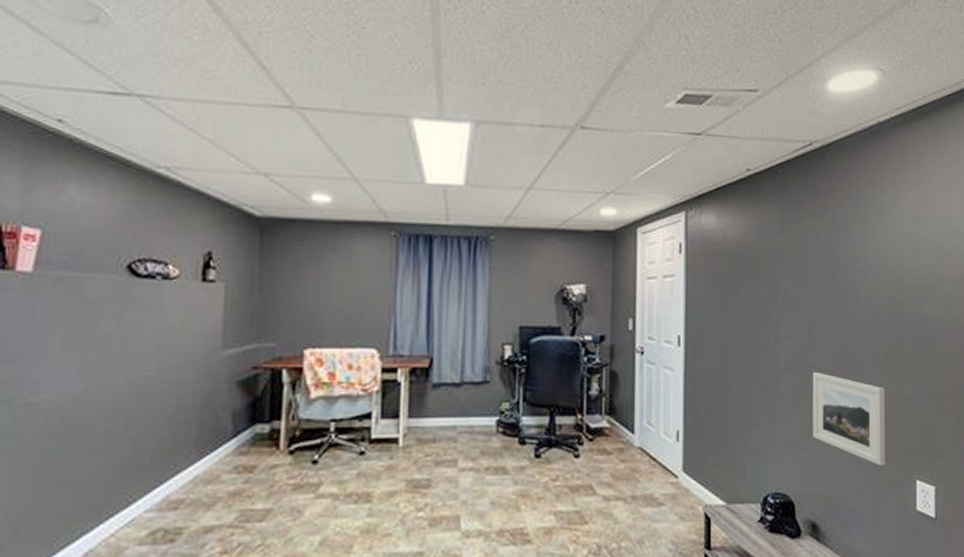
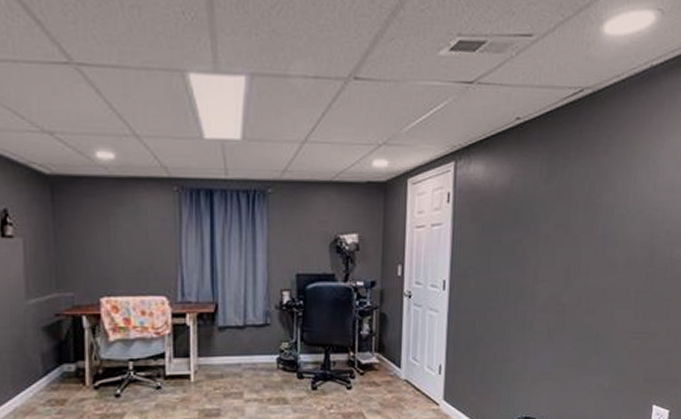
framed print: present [812,371,886,466] -> none [562,311,632,393]

